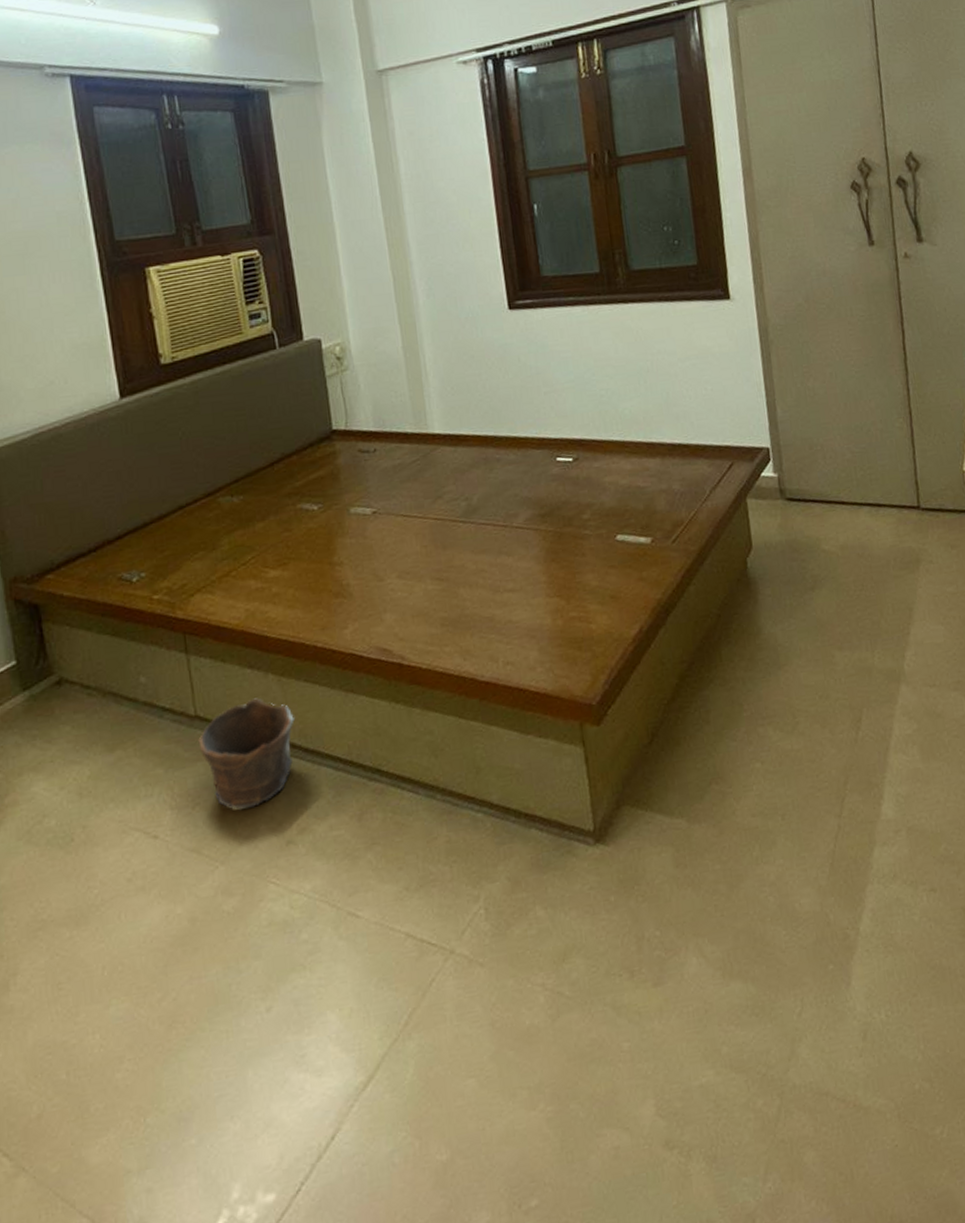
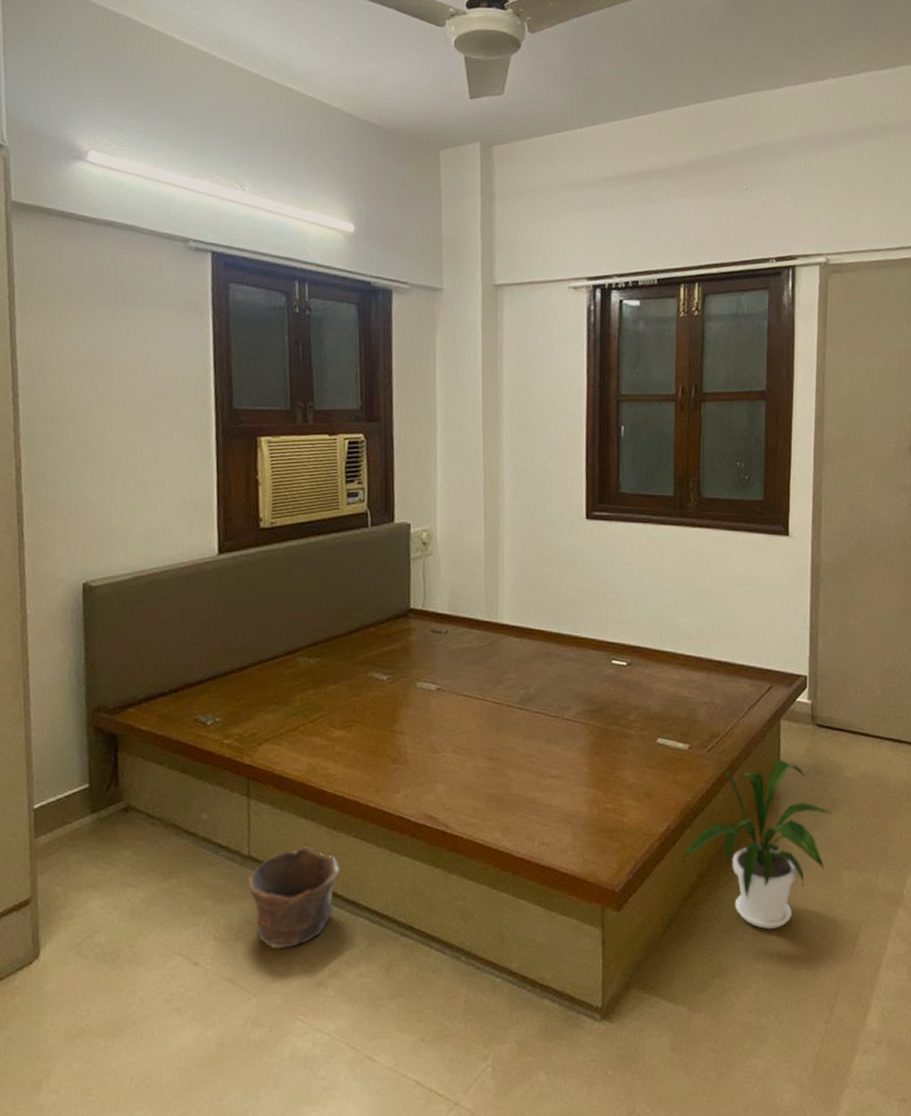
house plant: none [659,540,816,726] -> present [682,759,832,930]

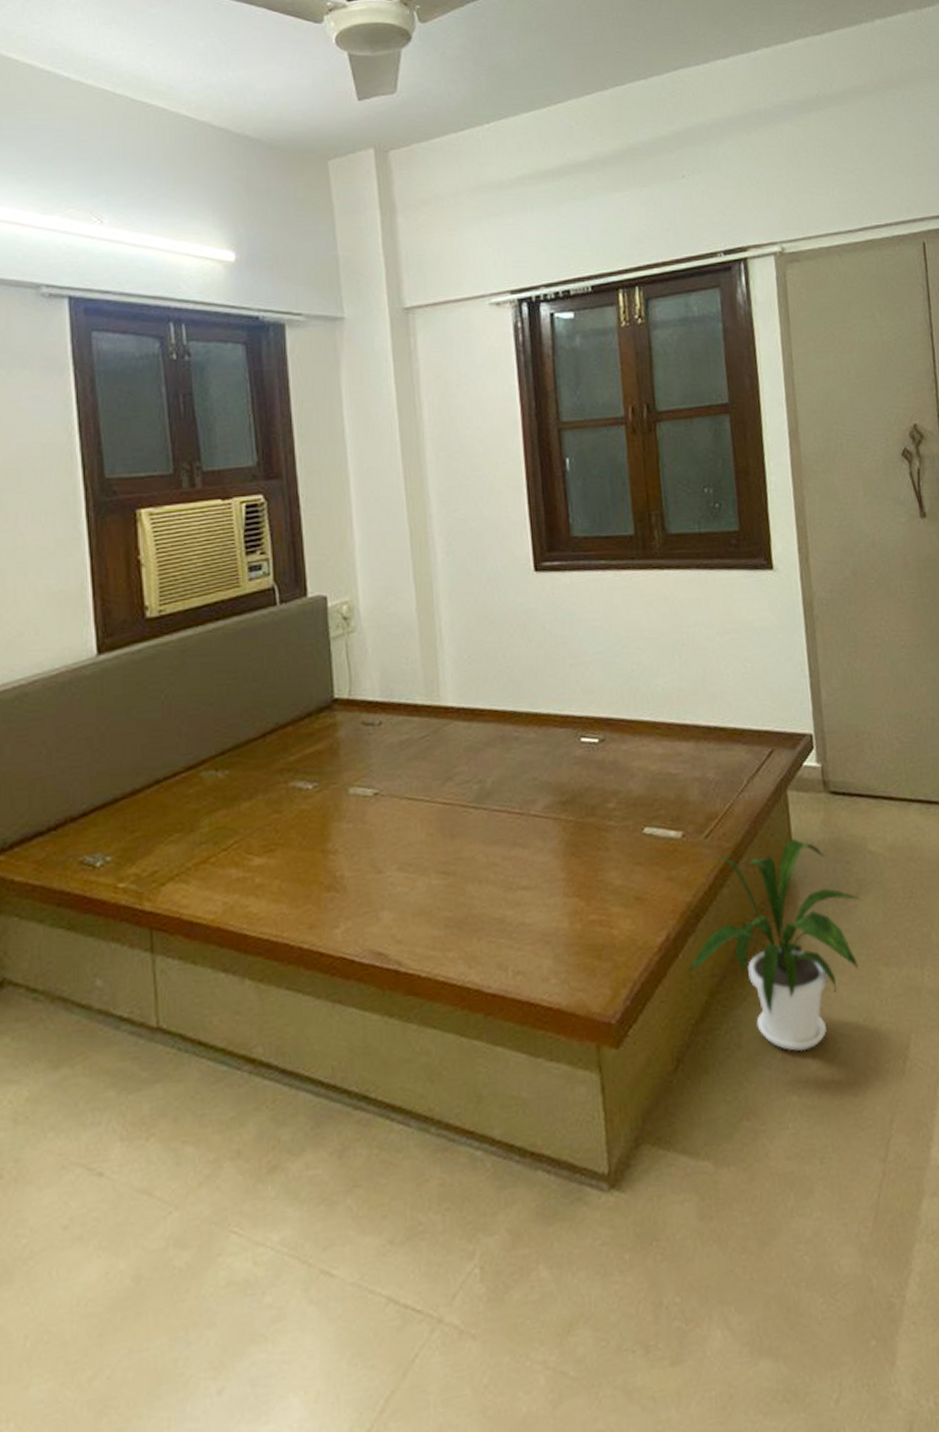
clay pot: present [248,846,340,948] -> none [158,1007,272,1142]

